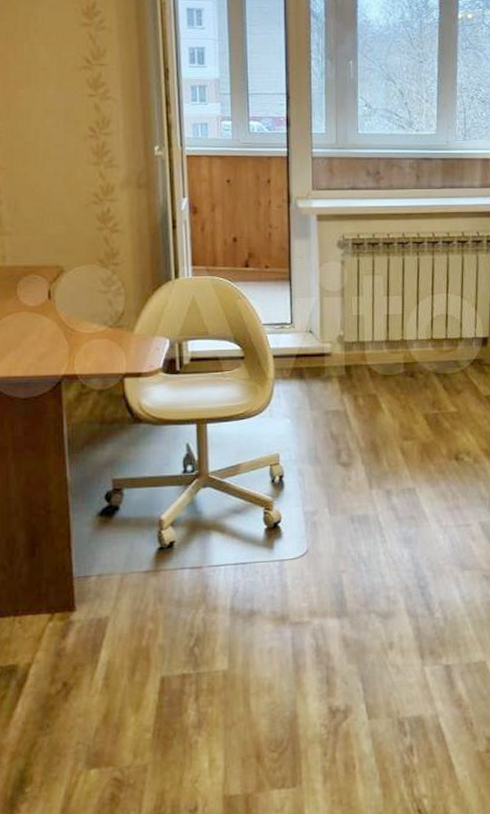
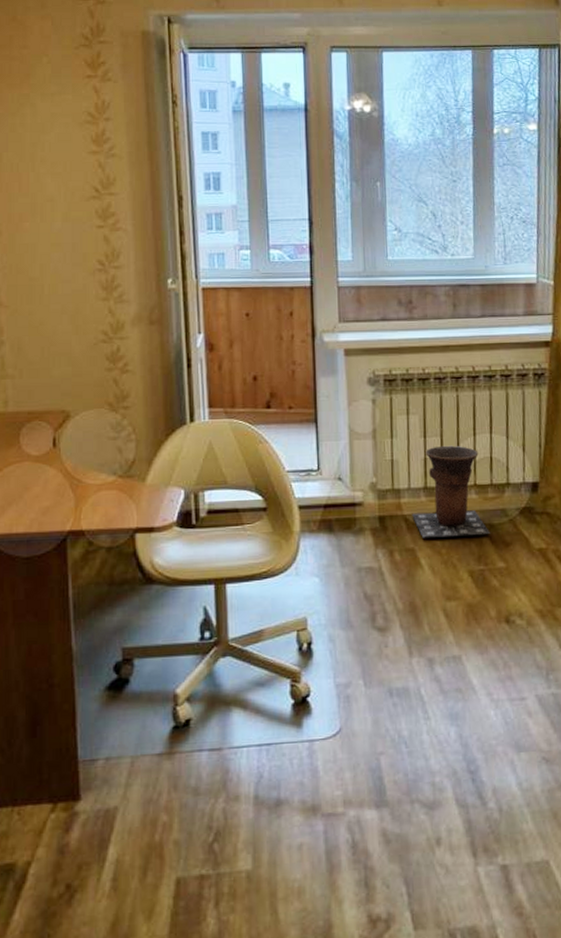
vase: none [375,303,444,385] -> present [412,445,490,538]

